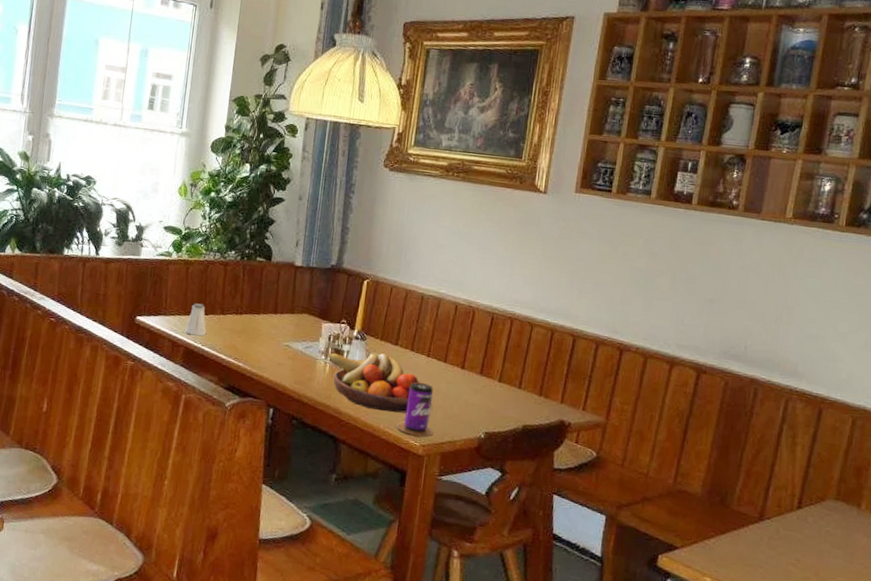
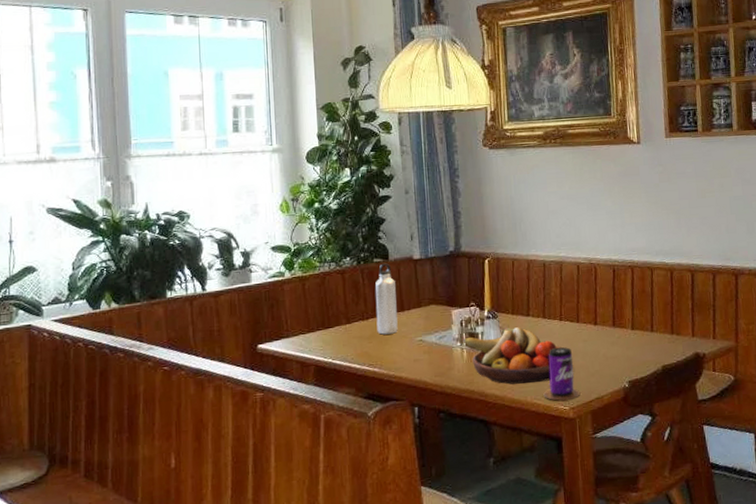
saltshaker: present [184,303,207,336] -> none [311,317,335,352]
water bottle: none [248,263,274,334] -> present [375,263,398,335]

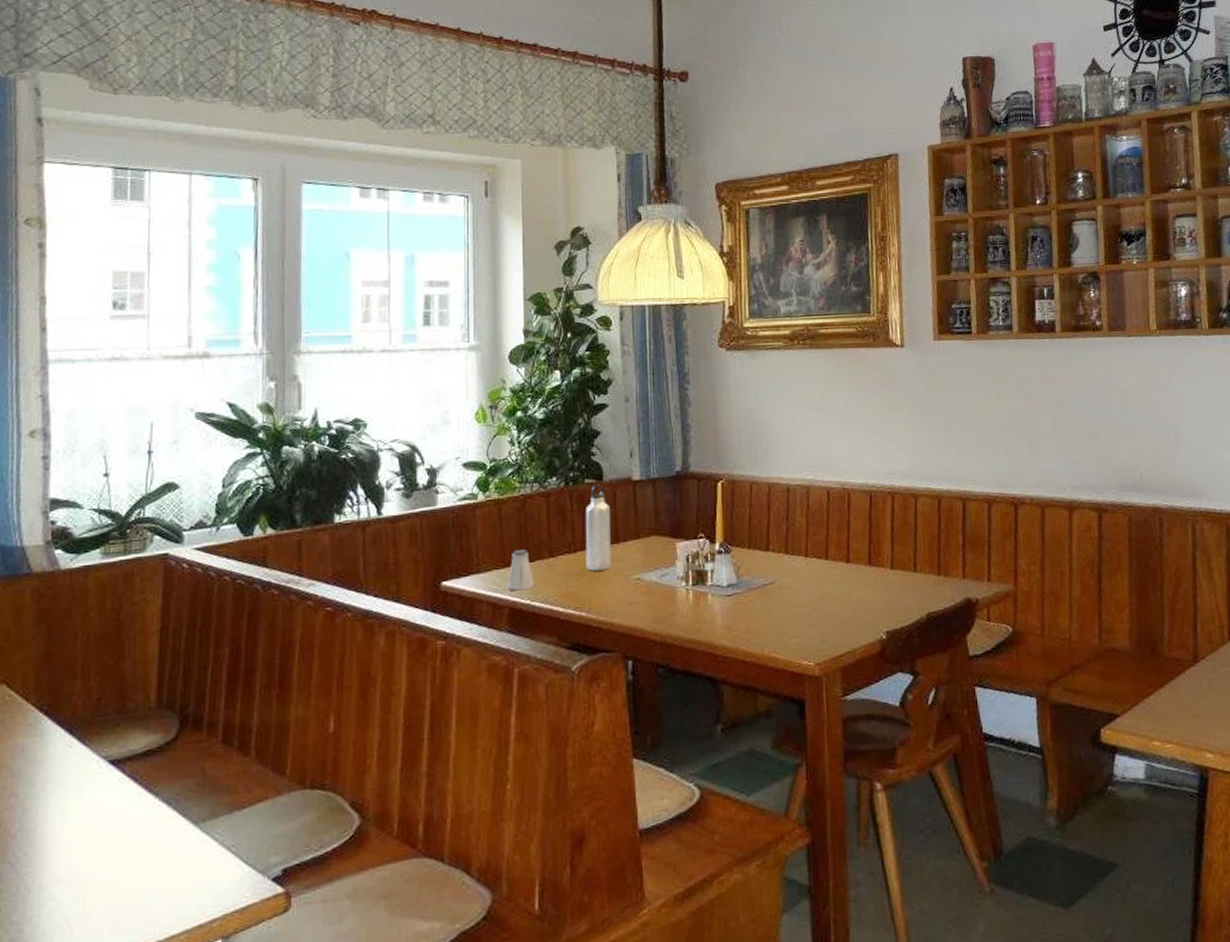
saltshaker: none [311,317,335,352] -> present [506,549,535,591]
fruit bowl: present [463,327,562,385] -> none [689,564,807,634]
beverage can: present [543,347,581,401] -> none [784,588,829,655]

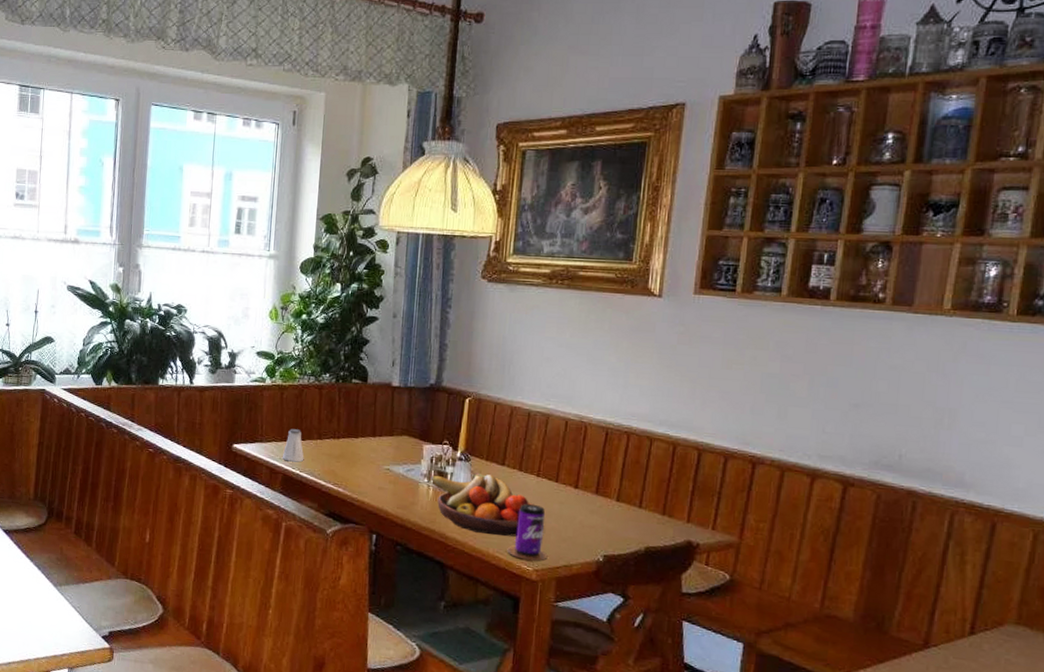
water bottle: present [585,484,611,571] -> none [346,385,371,458]
fruit bowl: none [689,564,807,634] -> present [430,472,534,537]
beverage can: none [784,588,829,655] -> present [507,503,548,561]

